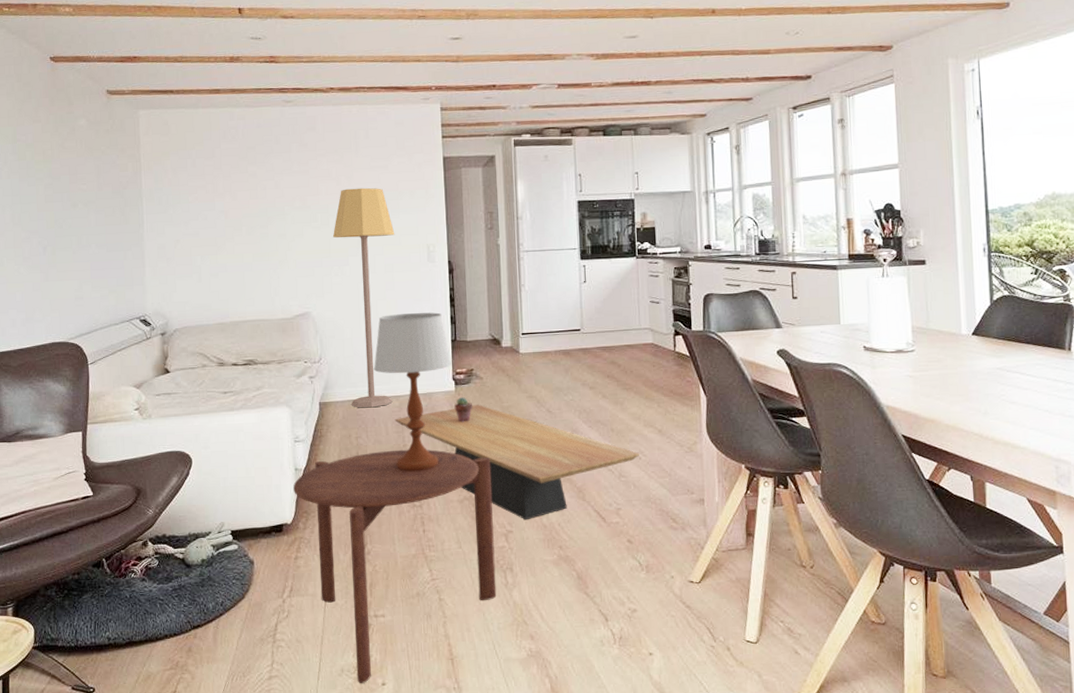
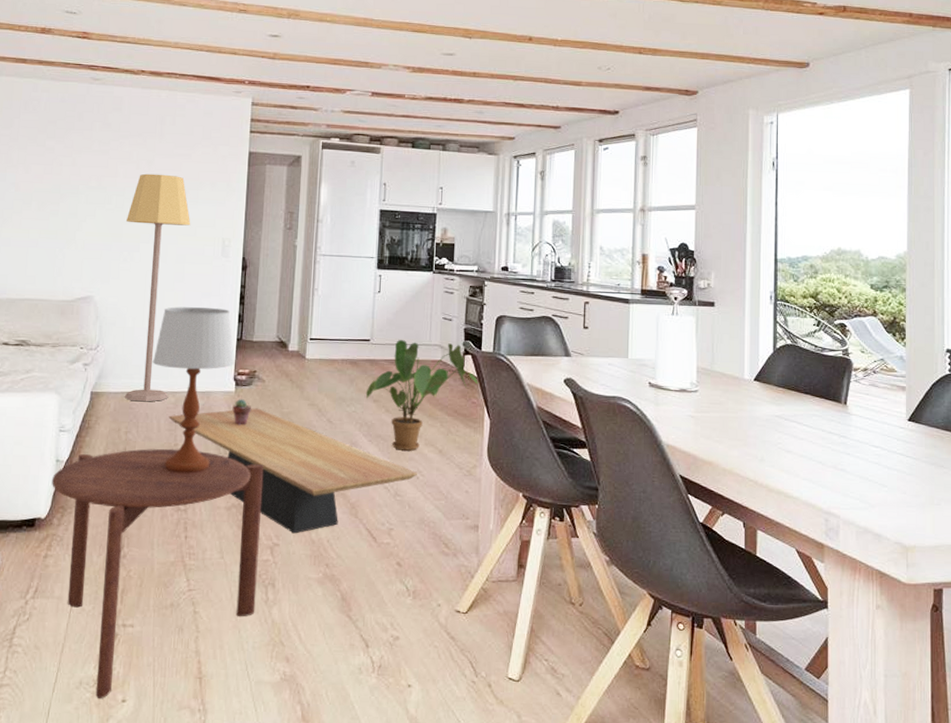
house plant: none [581,326,691,433] -> present [365,340,478,451]

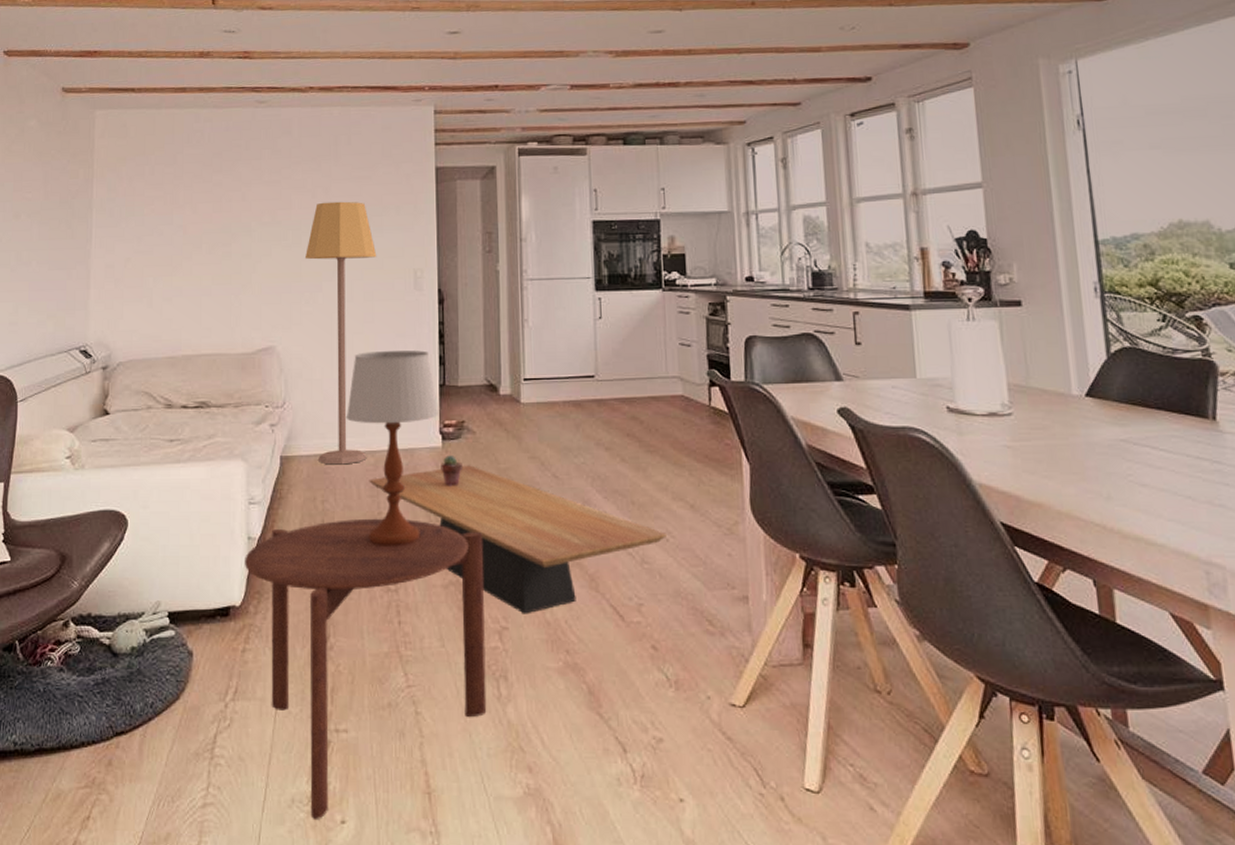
house plant: present [365,340,478,451] -> none [595,374,731,507]

